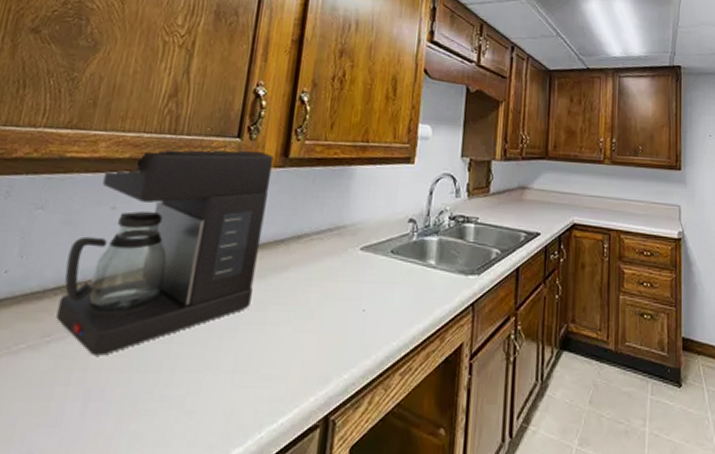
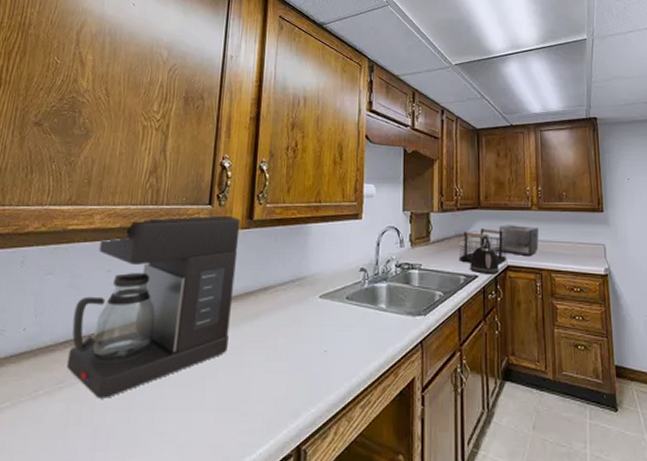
dish rack: none [520,181,575,222] -> present [458,228,507,265]
kettle: none [532,189,564,233] -> present [470,235,499,274]
toaster: none [567,178,610,215] -> present [499,225,539,257]

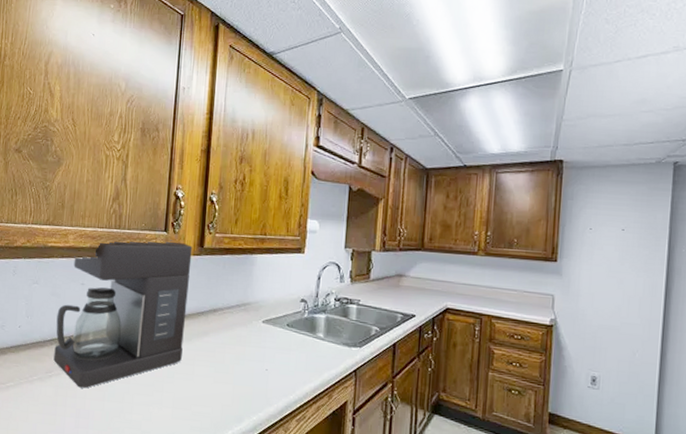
dish rack: present [458,228,507,265] -> none [397,270,449,306]
kettle: present [470,235,499,274] -> none [408,277,438,315]
toaster: present [499,225,539,257] -> none [441,268,483,301]

